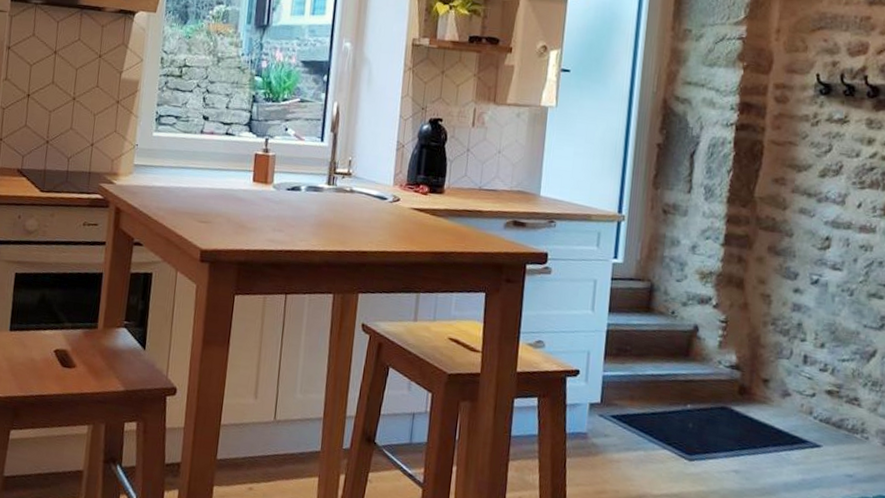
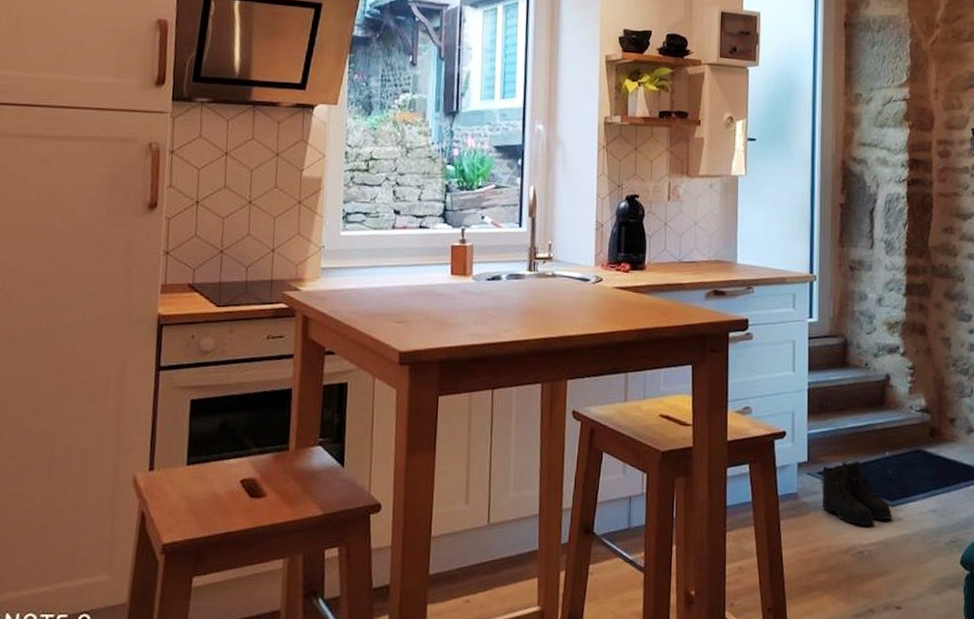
boots: none [612,408,690,477] -> present [821,461,893,526]

